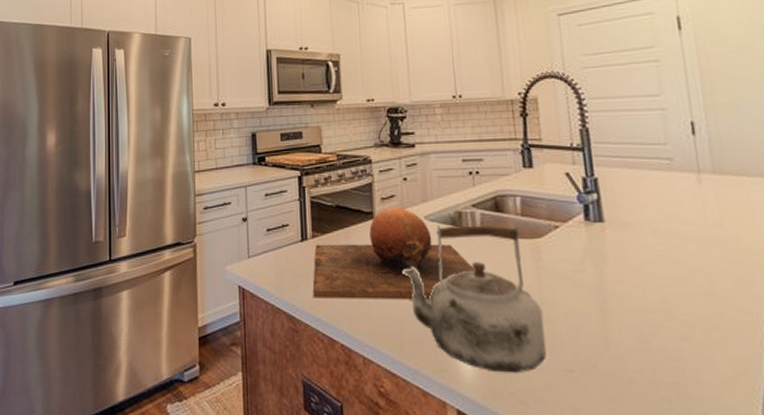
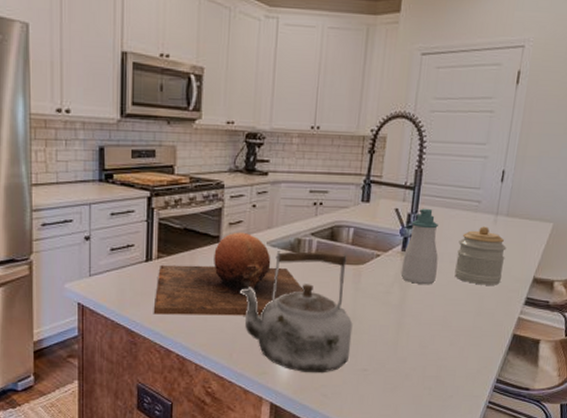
soap bottle: none [588,170,638,261] -> present [400,208,439,285]
jar: none [656,187,731,260] -> present [454,226,507,285]

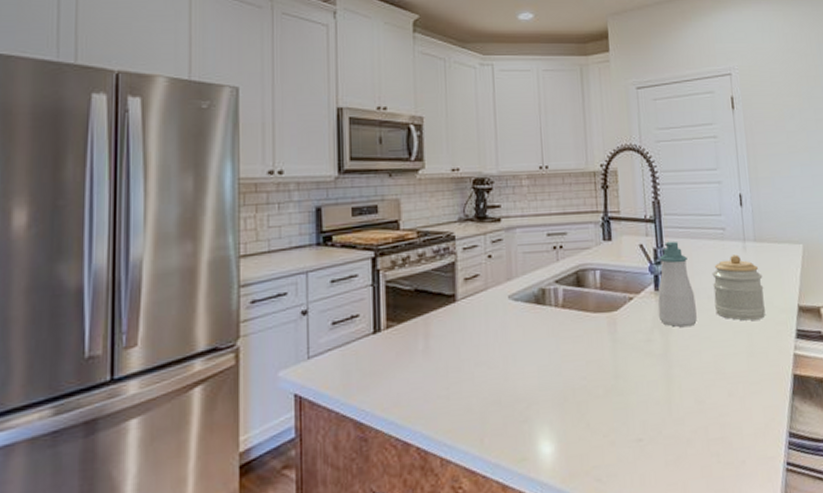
chopping board: present [153,232,305,316] -> none [385,287,557,399]
kettle: present [240,251,353,374] -> none [485,299,620,453]

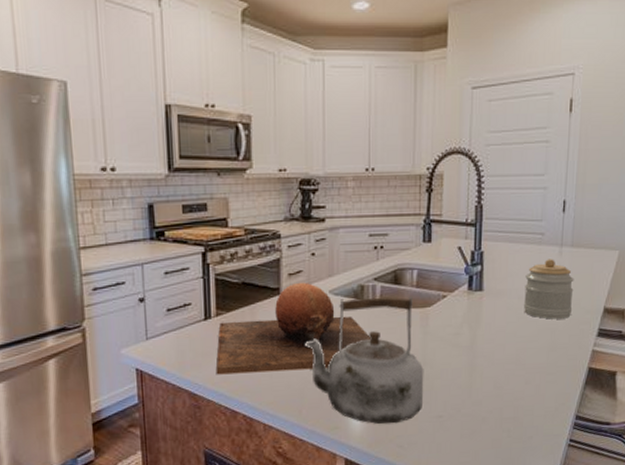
chopping board: none [385,287,557,399] -> present [215,282,372,375]
kettle: none [485,299,620,453] -> present [305,296,424,425]
soap bottle: present [657,241,697,328] -> none [469,244,506,324]

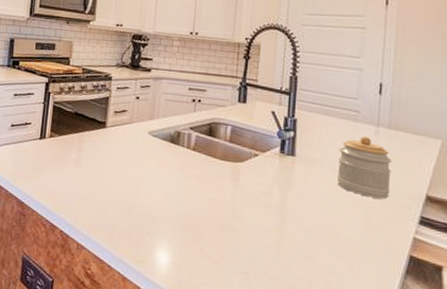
chopping board: present [215,282,372,375] -> none [42,120,184,203]
kettle: present [305,296,424,425] -> none [122,141,232,271]

